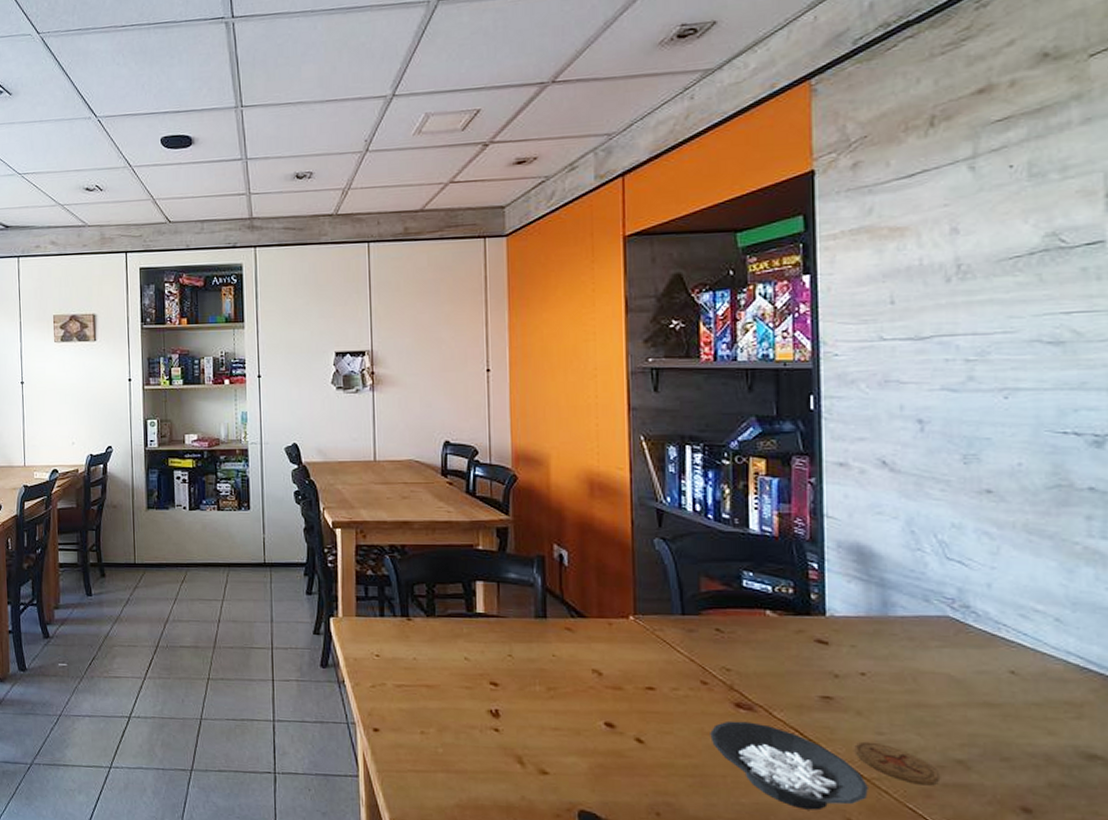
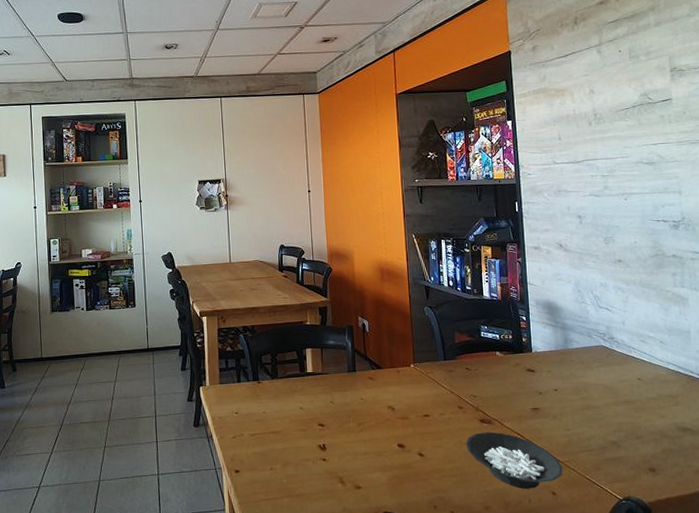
coaster: present [854,741,939,786] -> none [553,436,603,462]

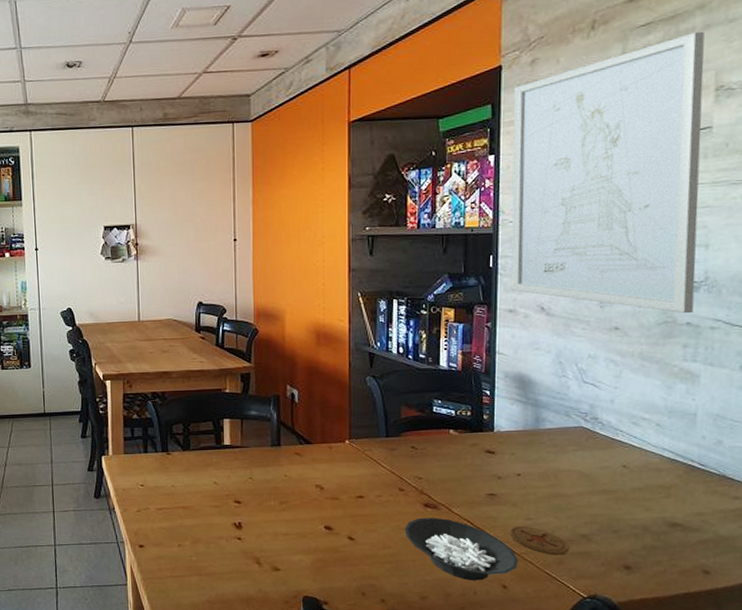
wall art: none [521,27,676,248] -> present [511,31,705,314]
coaster: none [553,436,603,462] -> present [510,526,569,555]

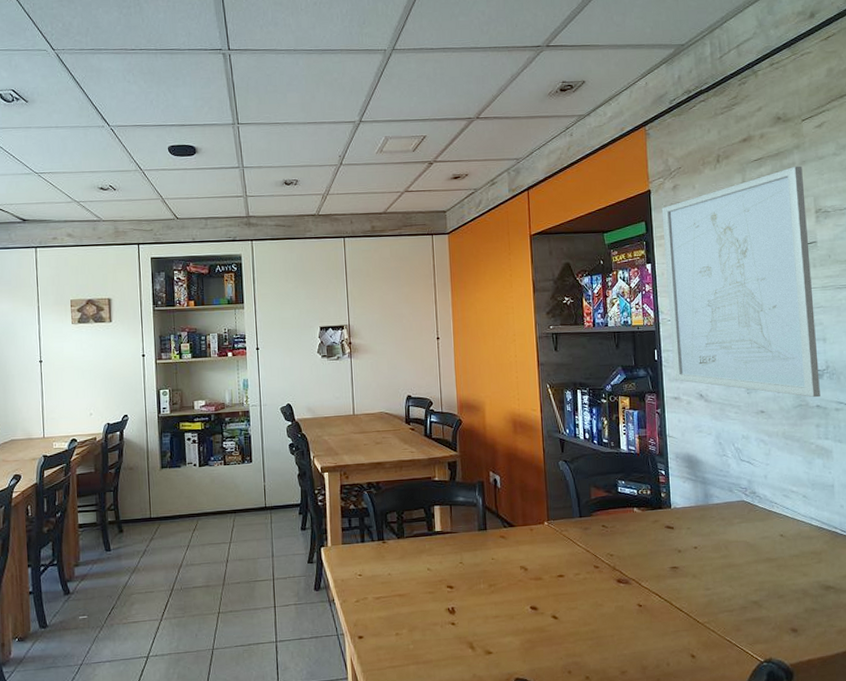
cereal bowl: present [404,517,518,581] -> none [602,592,703,652]
coaster: present [510,526,569,555] -> none [693,596,744,623]

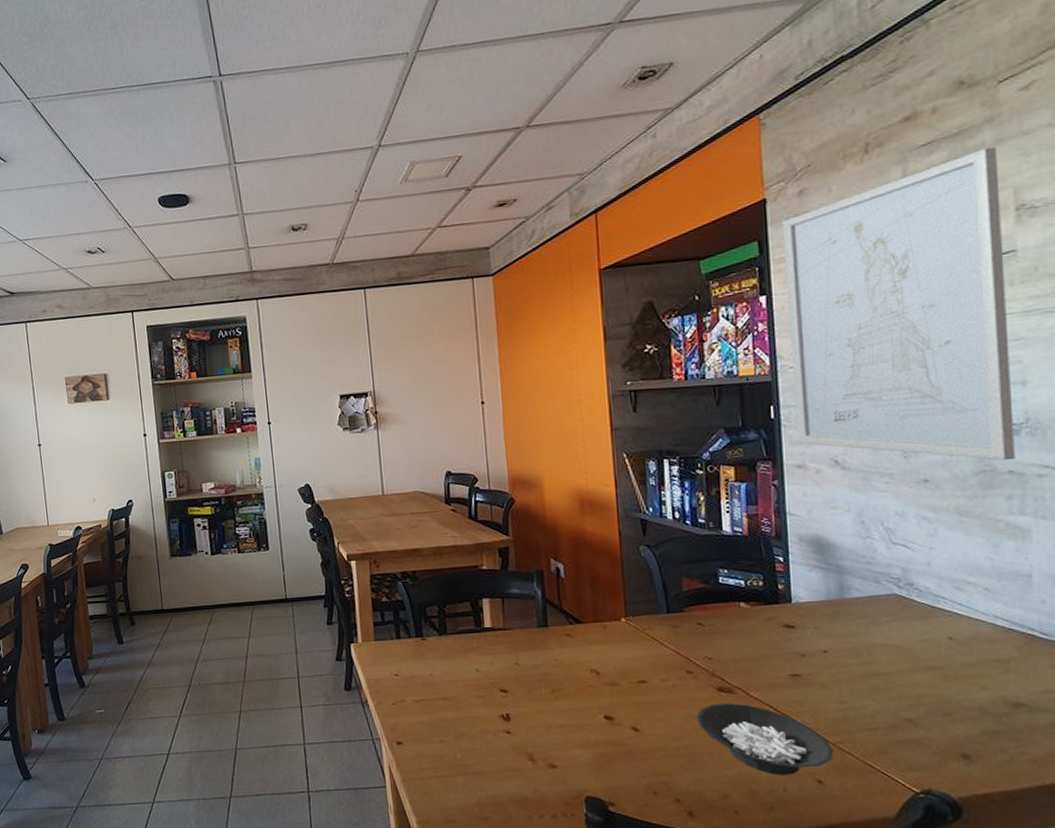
cereal bowl: none [602,592,703,652] -> present [696,703,834,775]

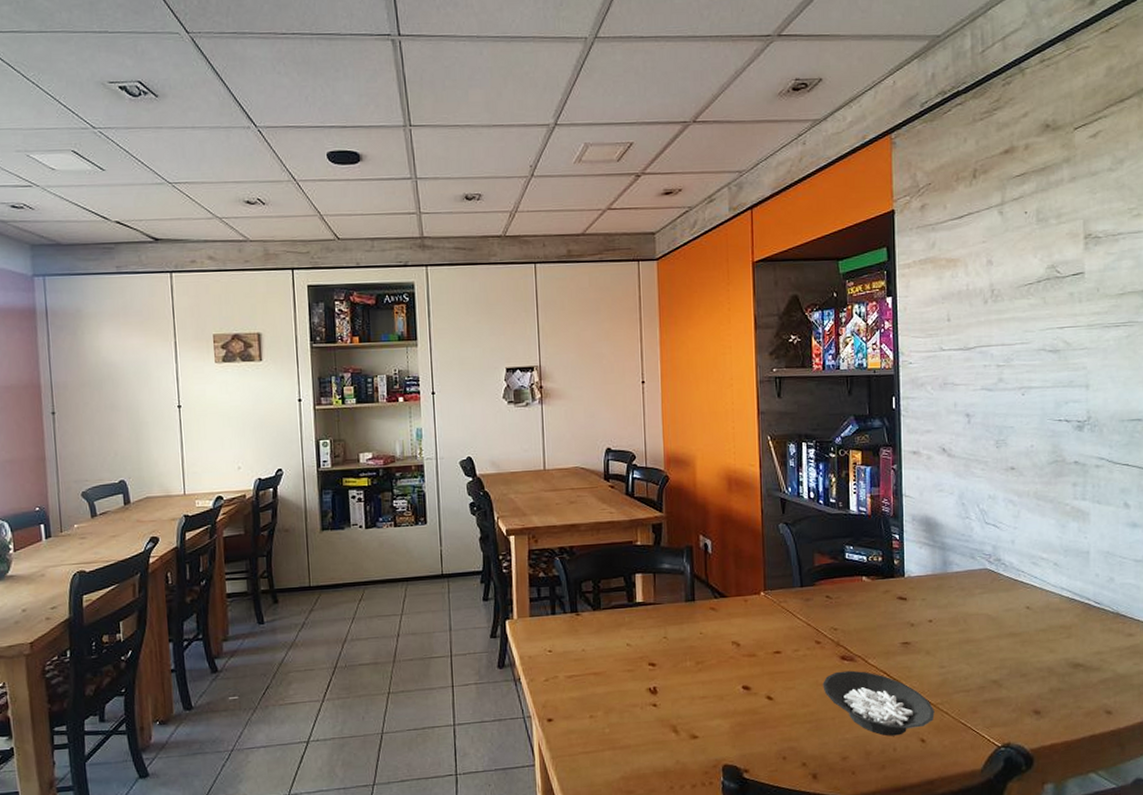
wall art: present [782,146,1015,461] -> none [906,182,1079,453]

